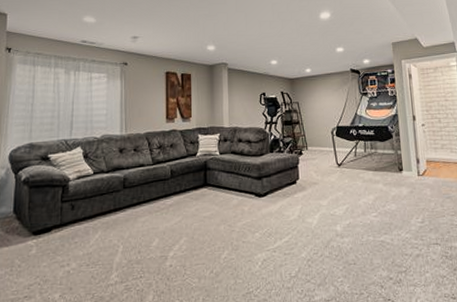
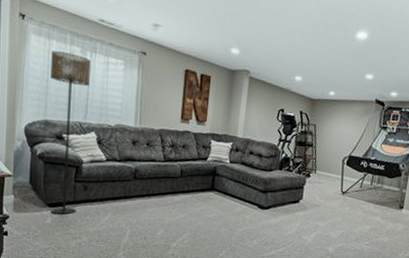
floor lamp: none [35,75,74,242] -> present [50,51,91,214]

